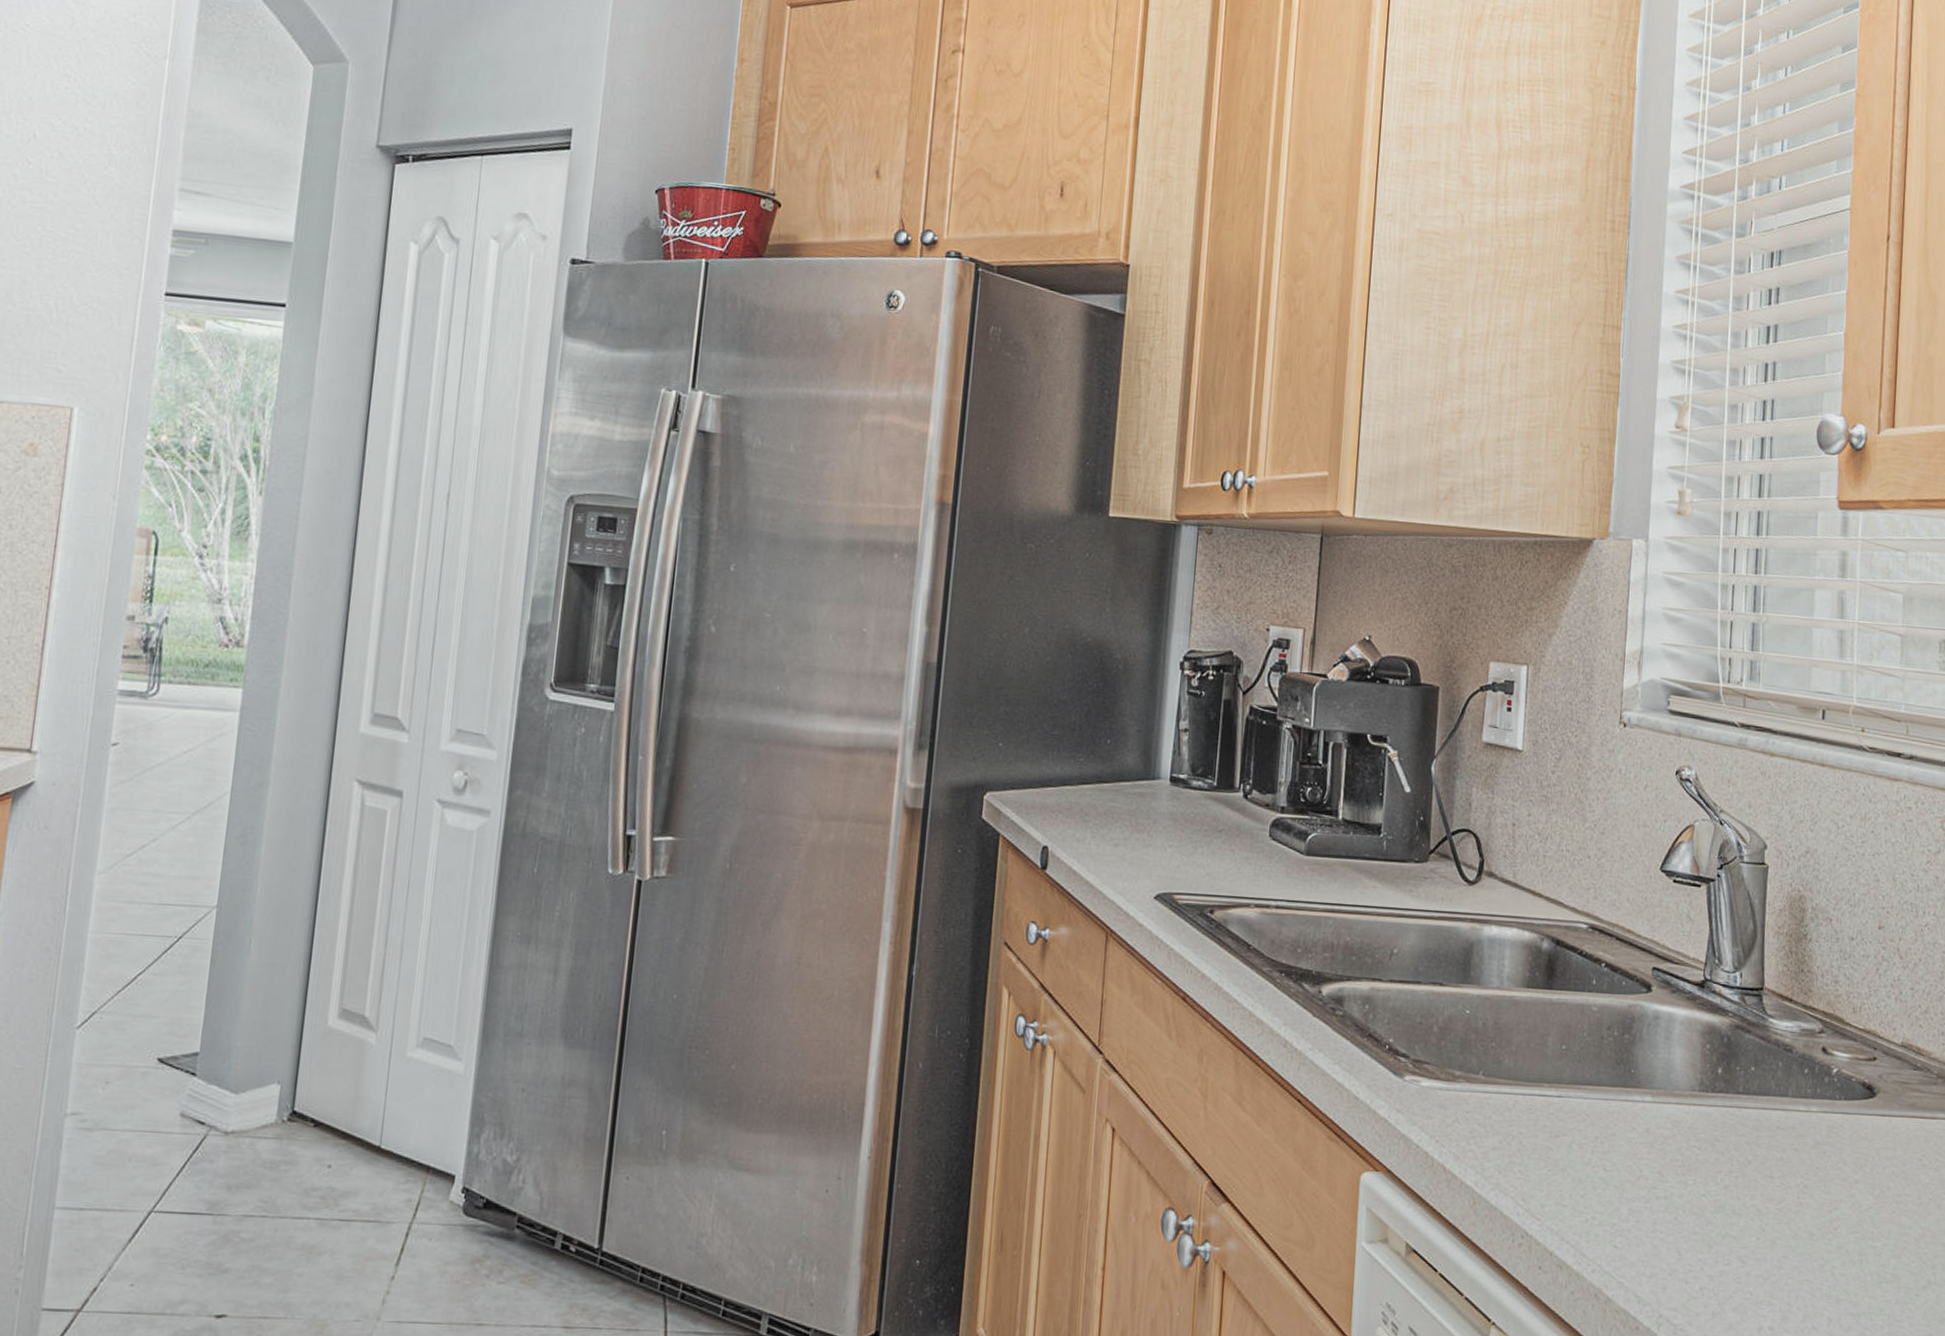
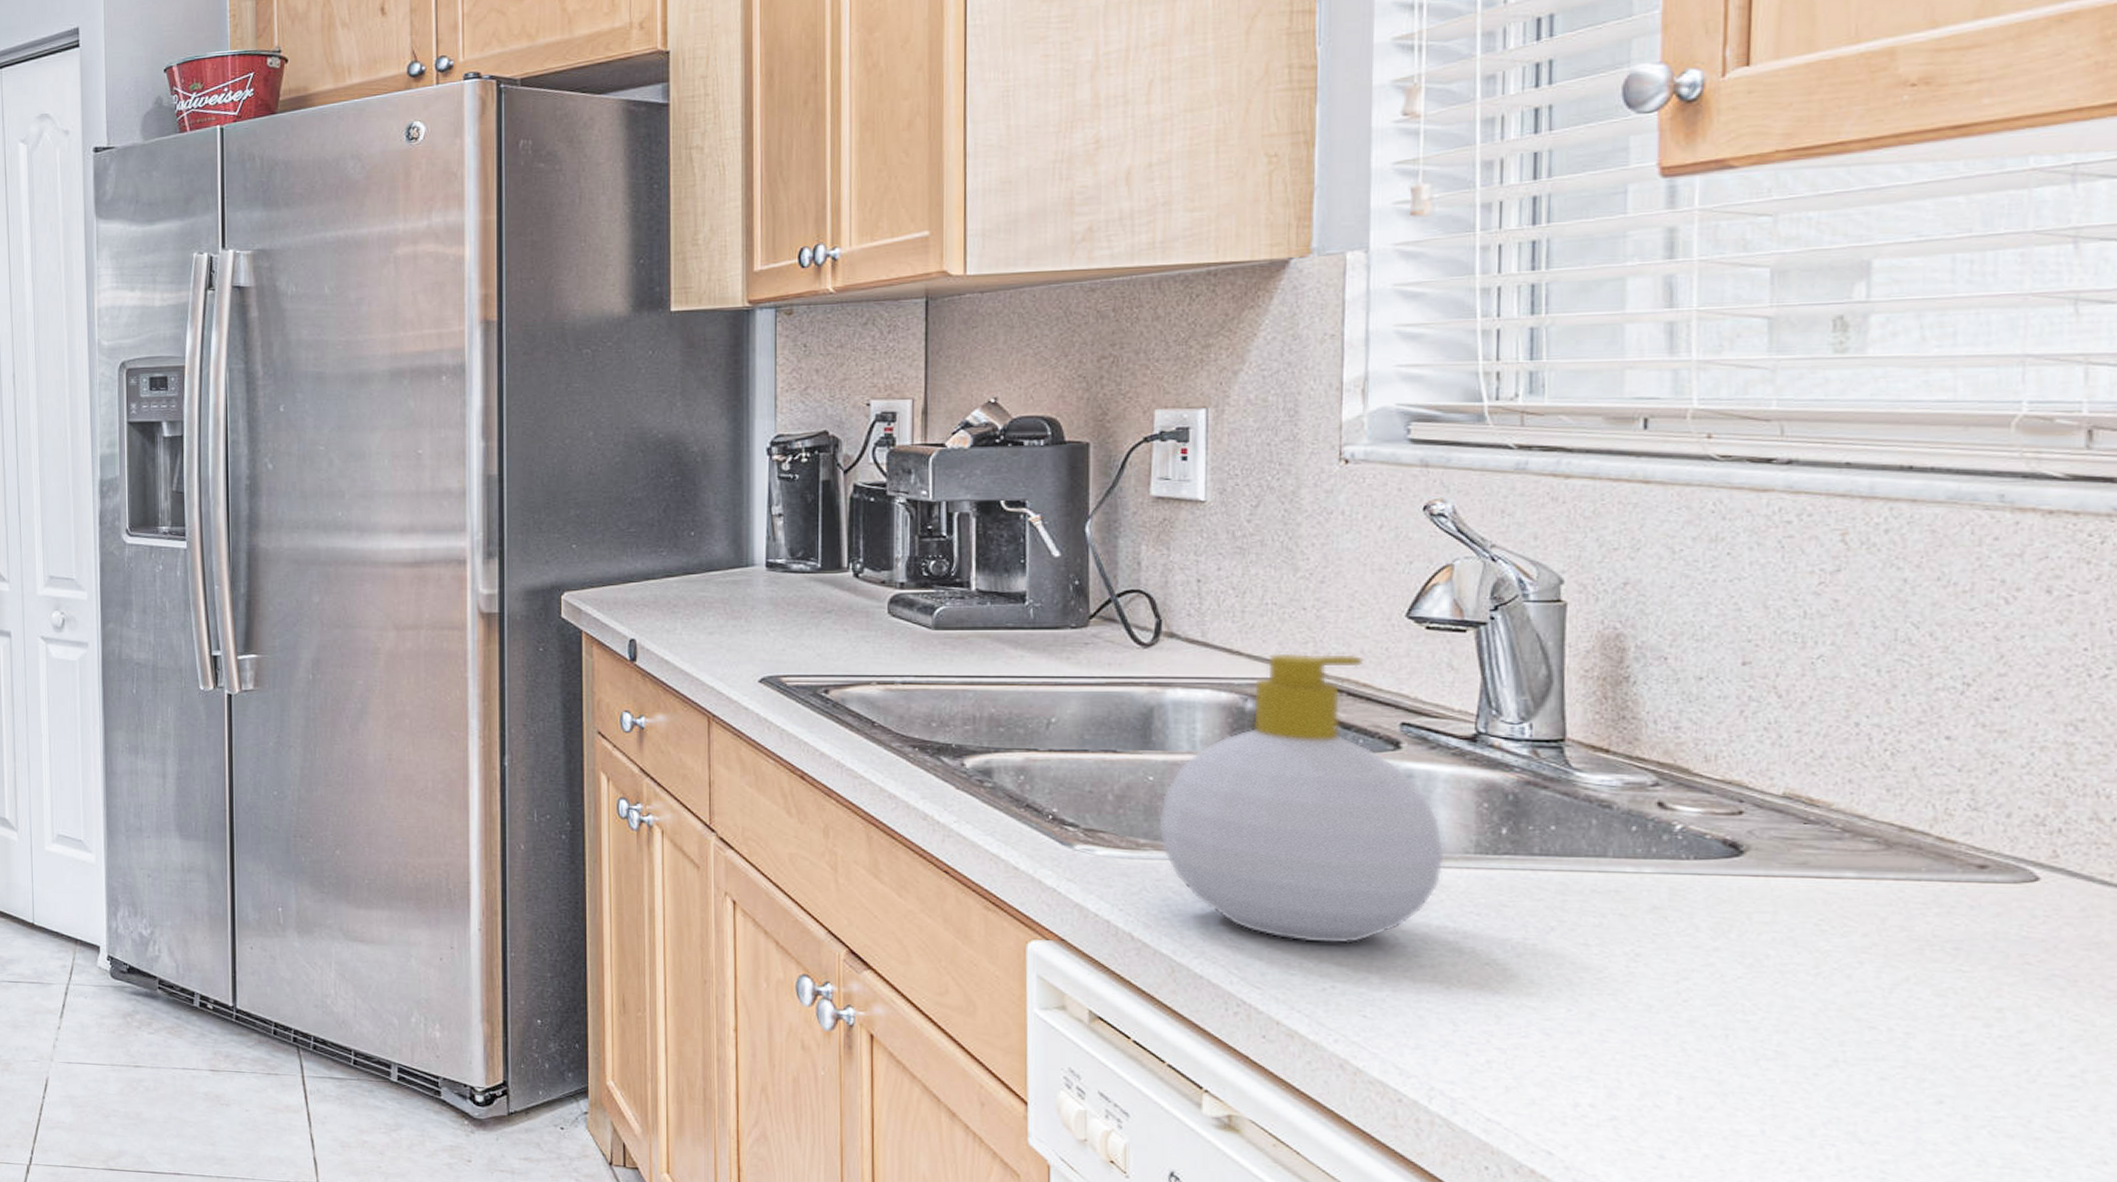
soap bottle: none [1470,897,1679,1177] -> present [1157,653,1445,945]

